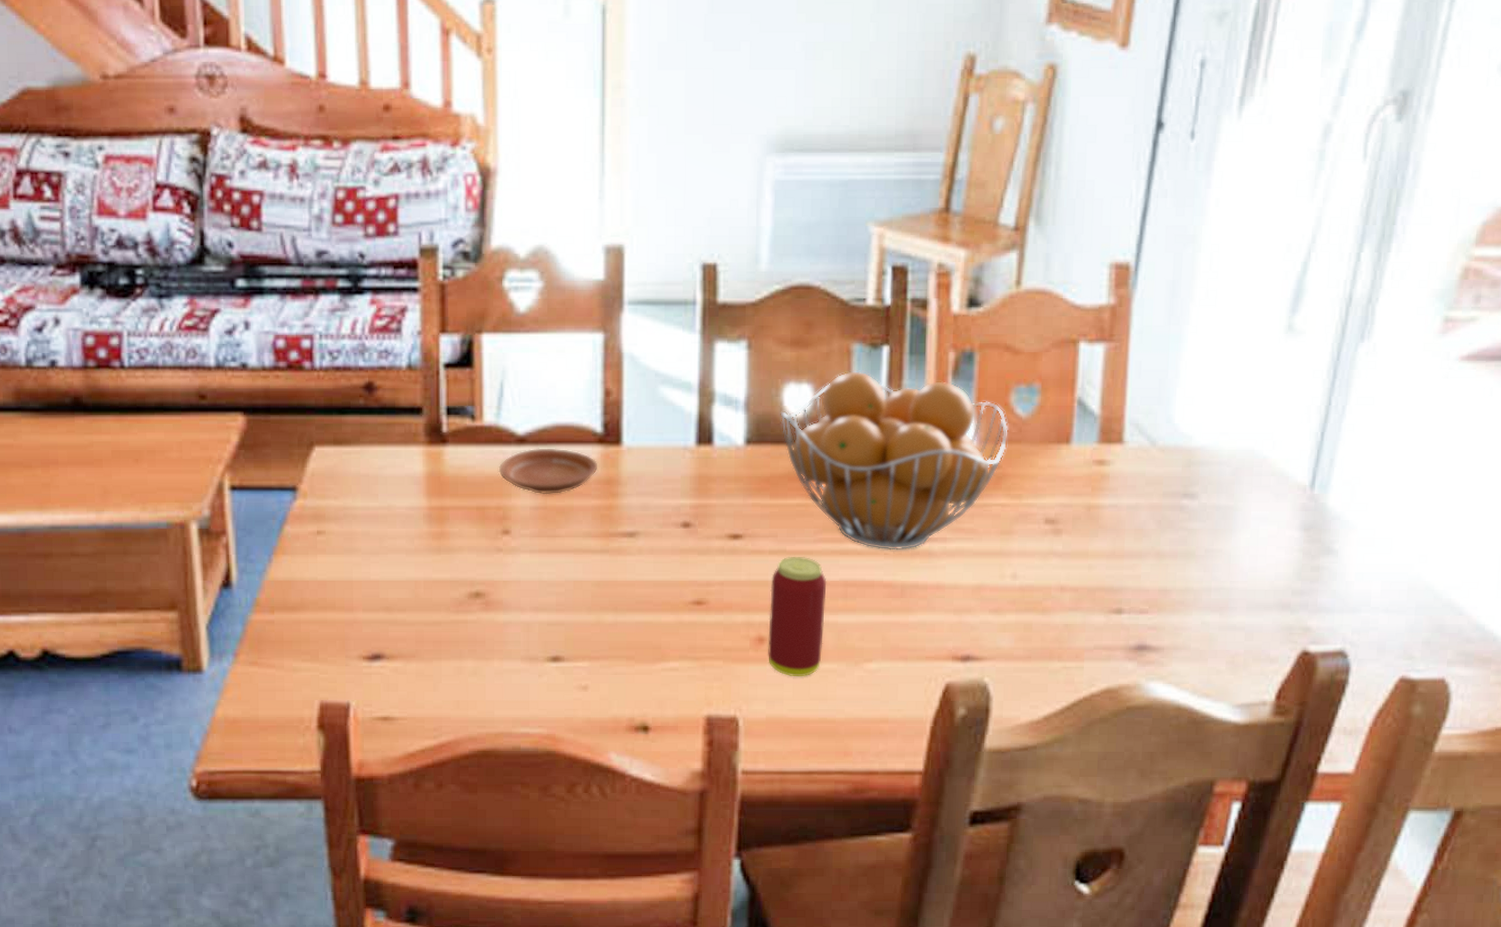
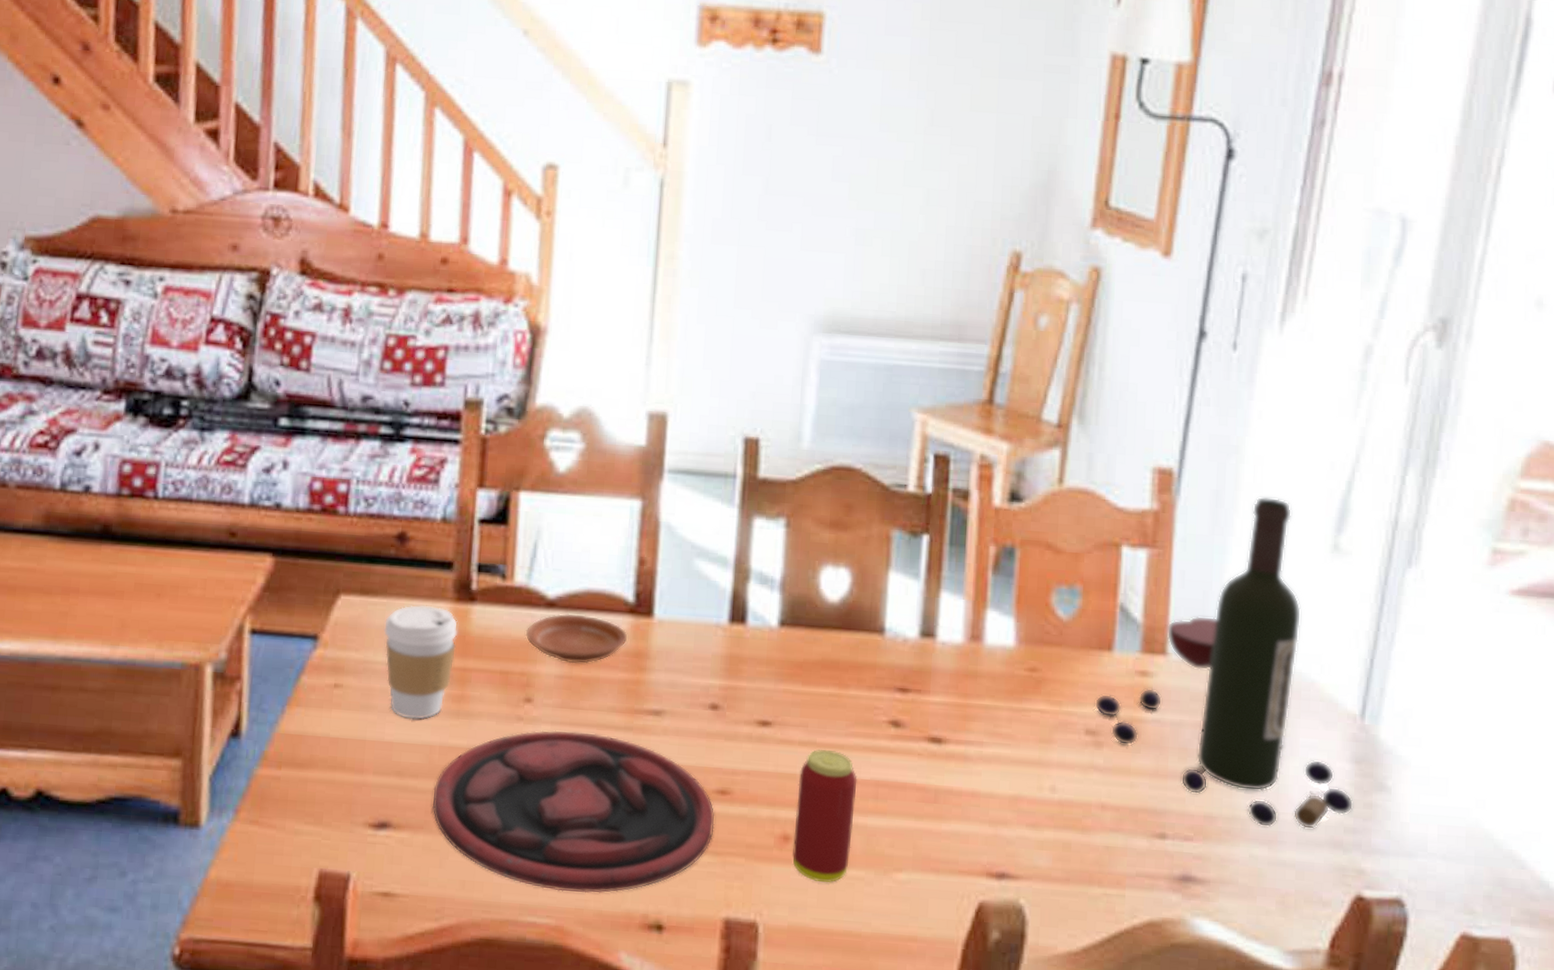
coffee cup: none [360,450,433,558] -> present [384,605,458,720]
plate: none [422,558,692,704] -> present [432,730,715,894]
fruit basket: present [780,371,1008,550] -> none [816,558,1049,752]
wine bottle: none [1053,283,1302,596] -> present [1094,496,1354,830]

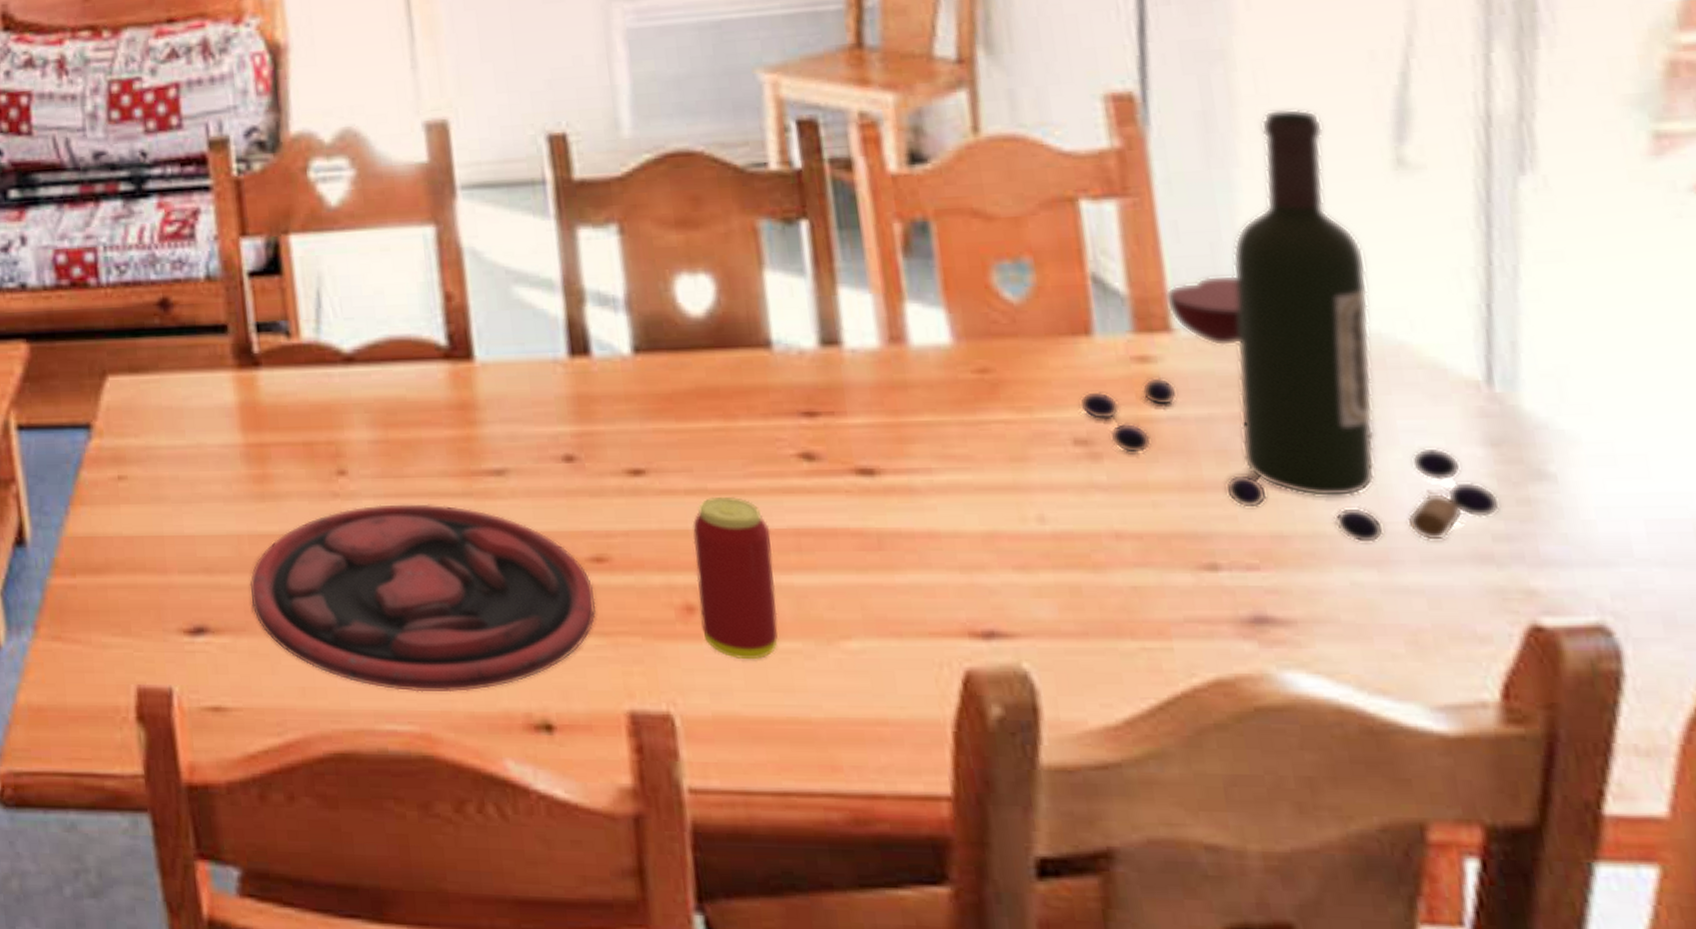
coffee cup: present [384,605,458,720] -> none [162,376,248,507]
plate: present [525,613,628,664] -> none [324,367,448,424]

